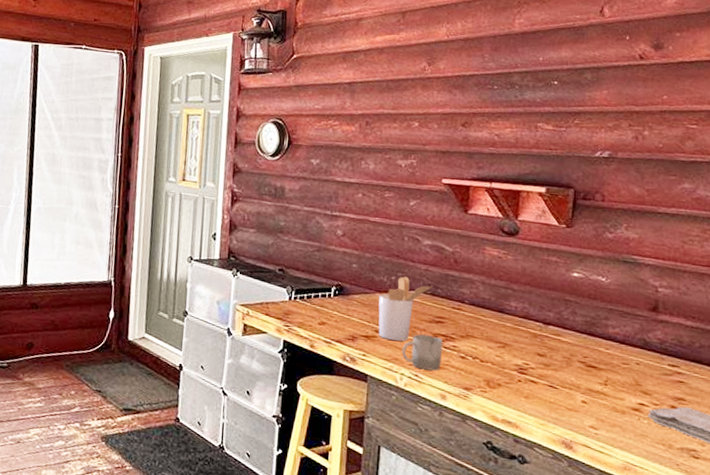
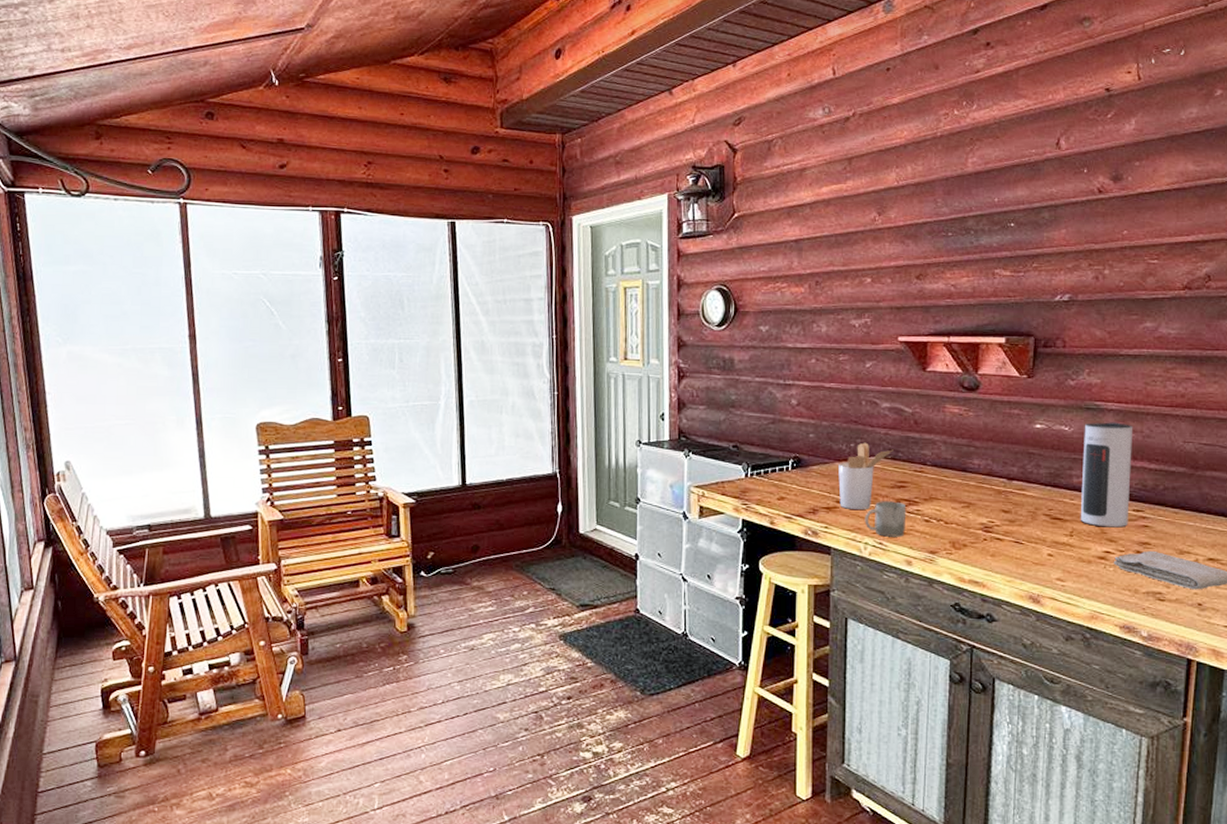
speaker: none [615,275,670,381] -> present [1080,422,1133,528]

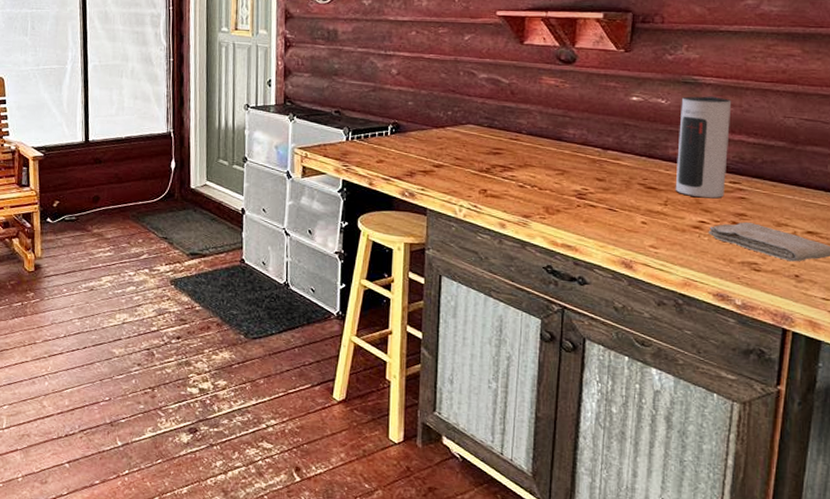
utensil holder: present [838,442,893,509] -> none [435,110,490,174]
cup: present [865,501,905,537] -> none [460,166,500,201]

